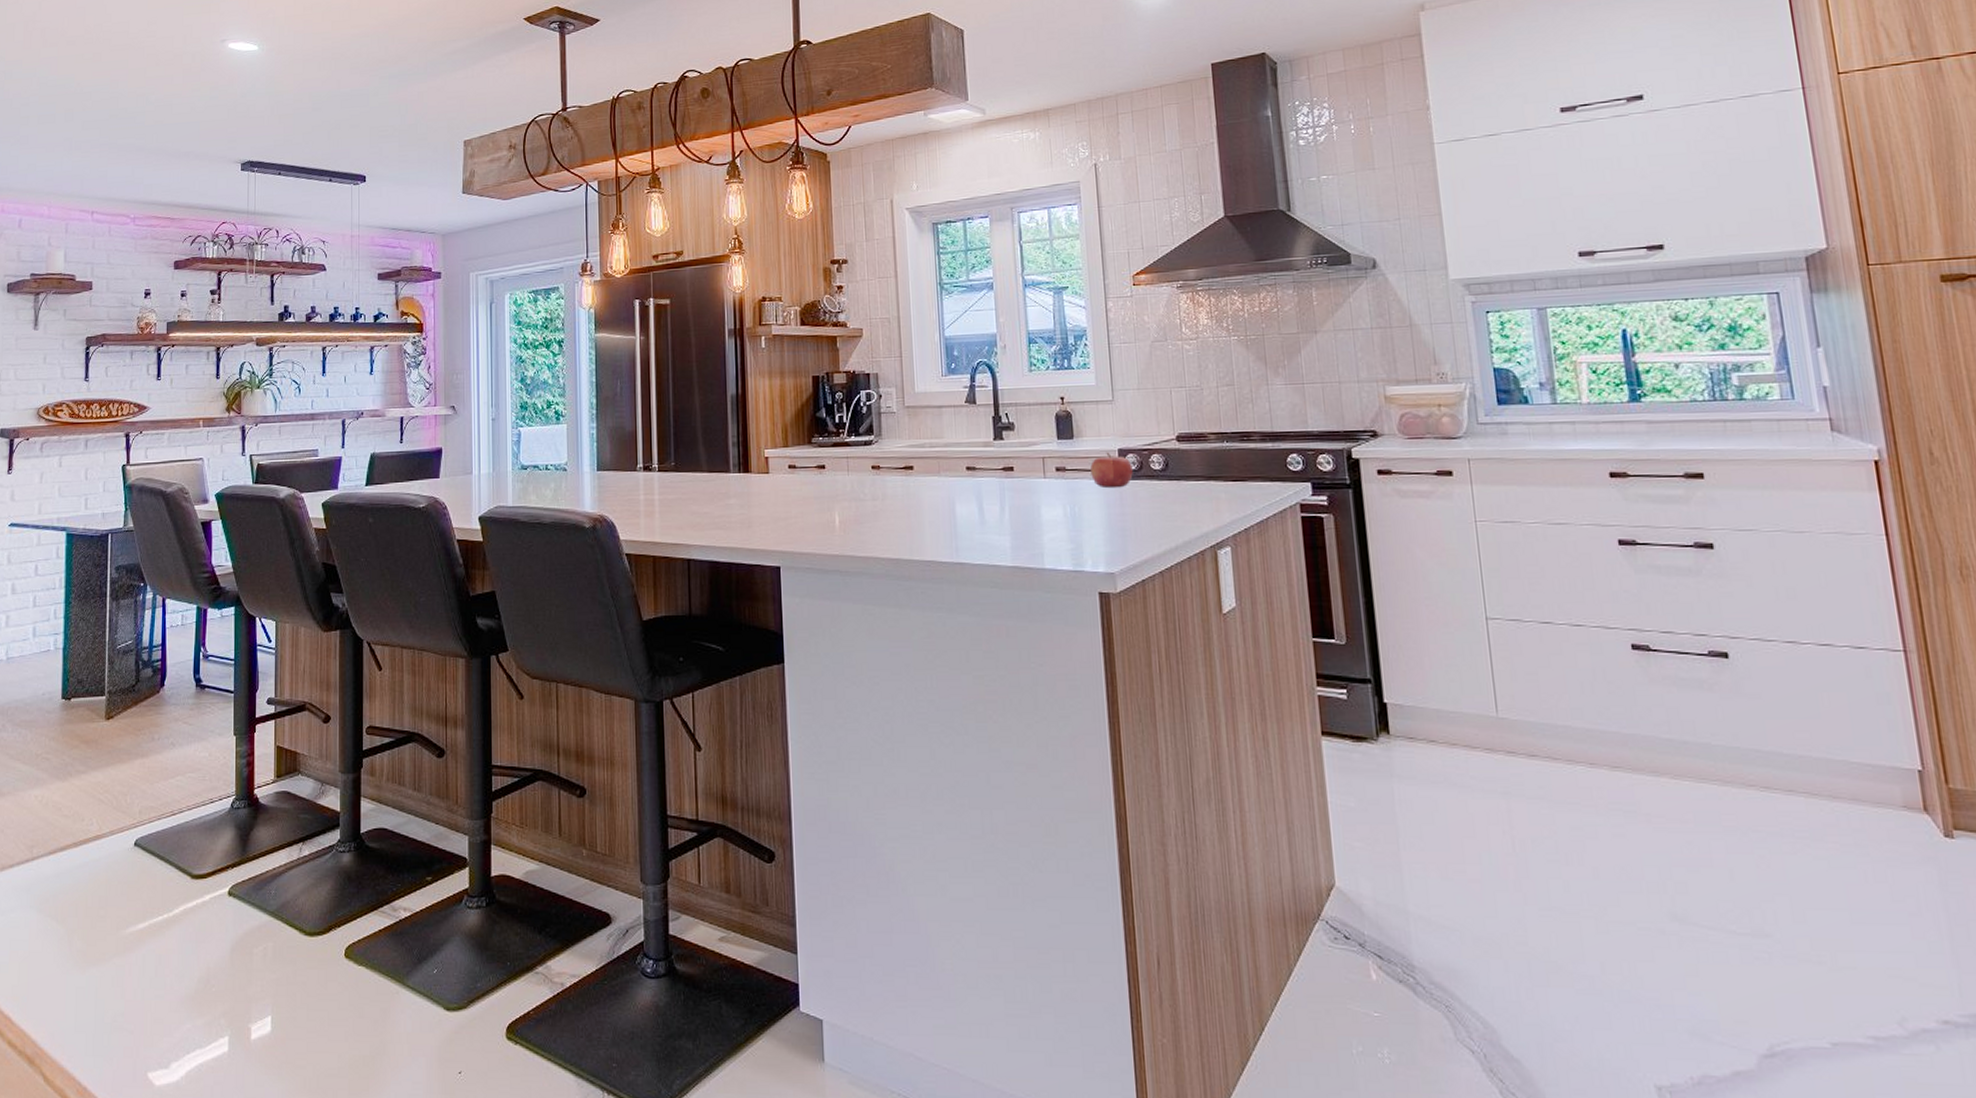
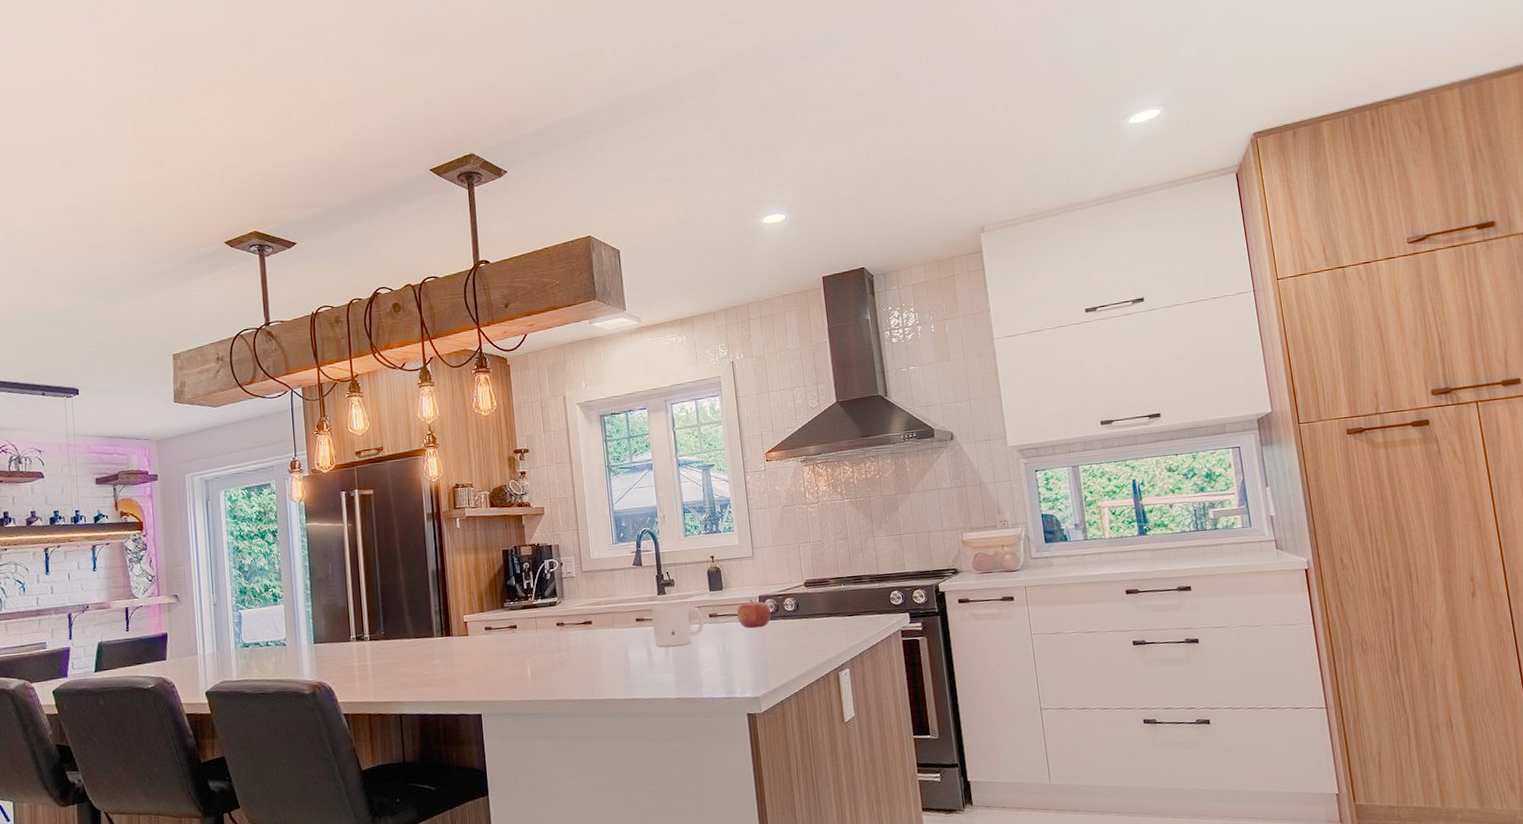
mug: none [984,453,1050,504] -> present [650,604,705,648]

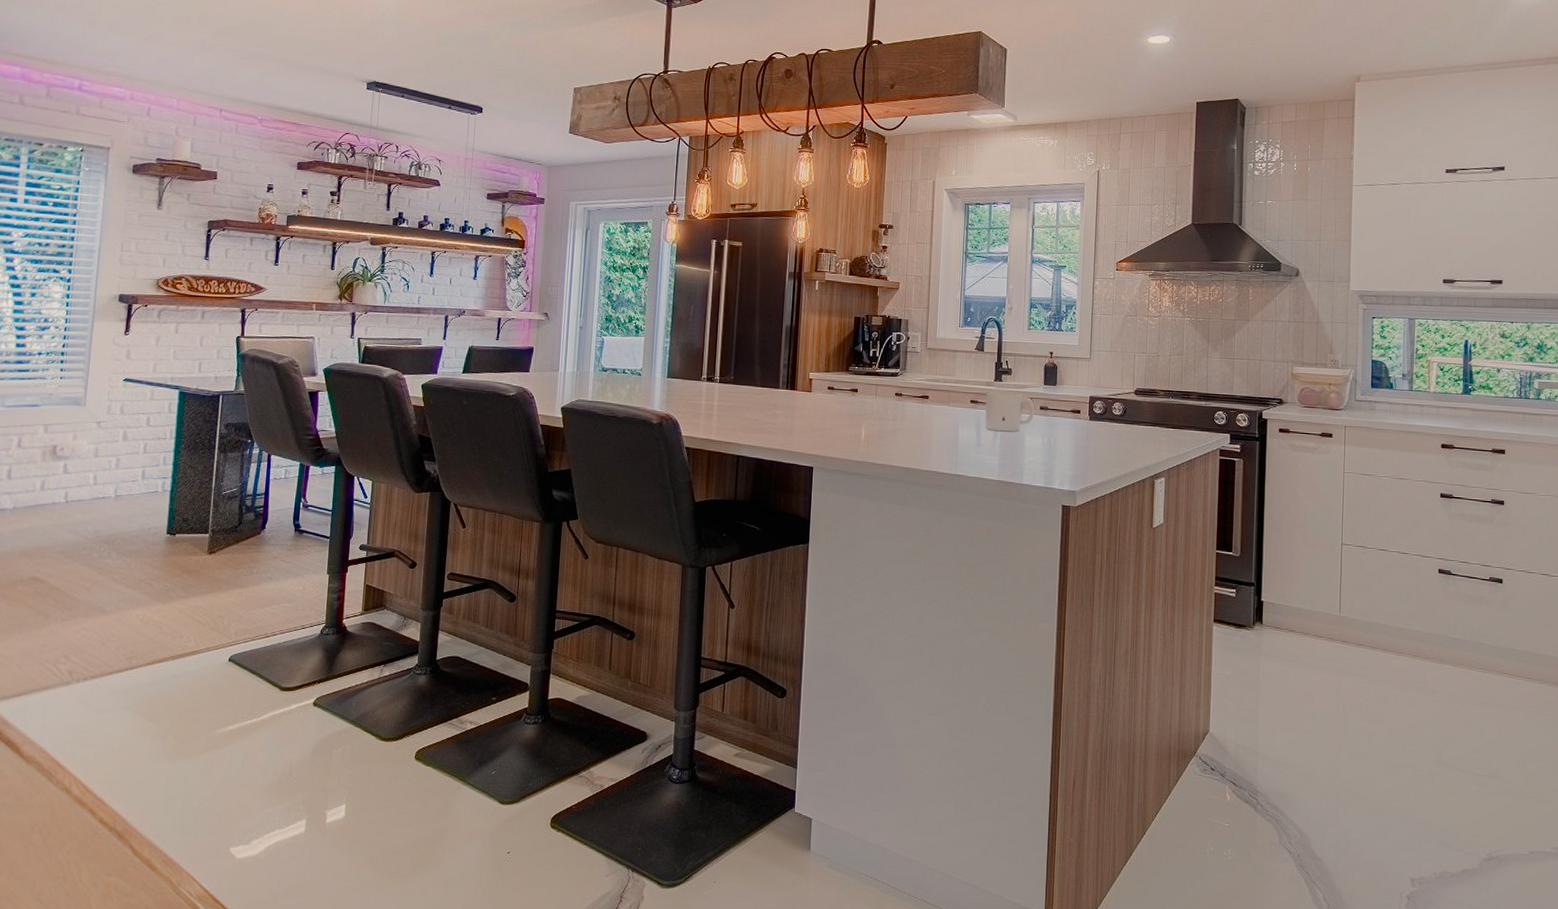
fruit: present [737,598,771,629] -> none [1067,398,1099,427]

